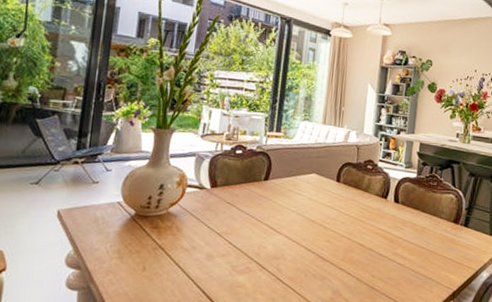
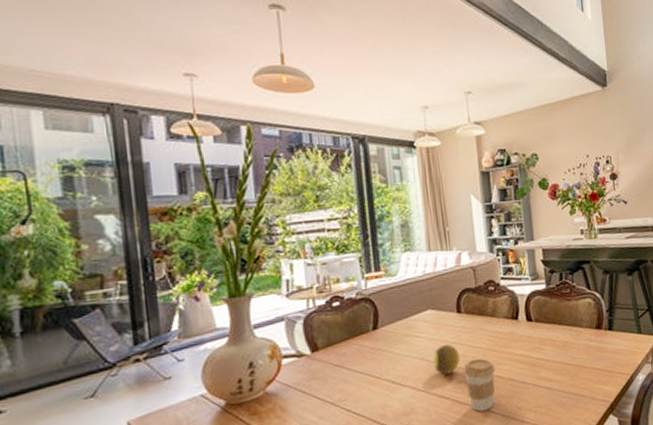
fruit: none [307,205,331,232] -> present [433,344,460,375]
coffee cup: none [331,224,359,271] -> present [463,358,496,412]

